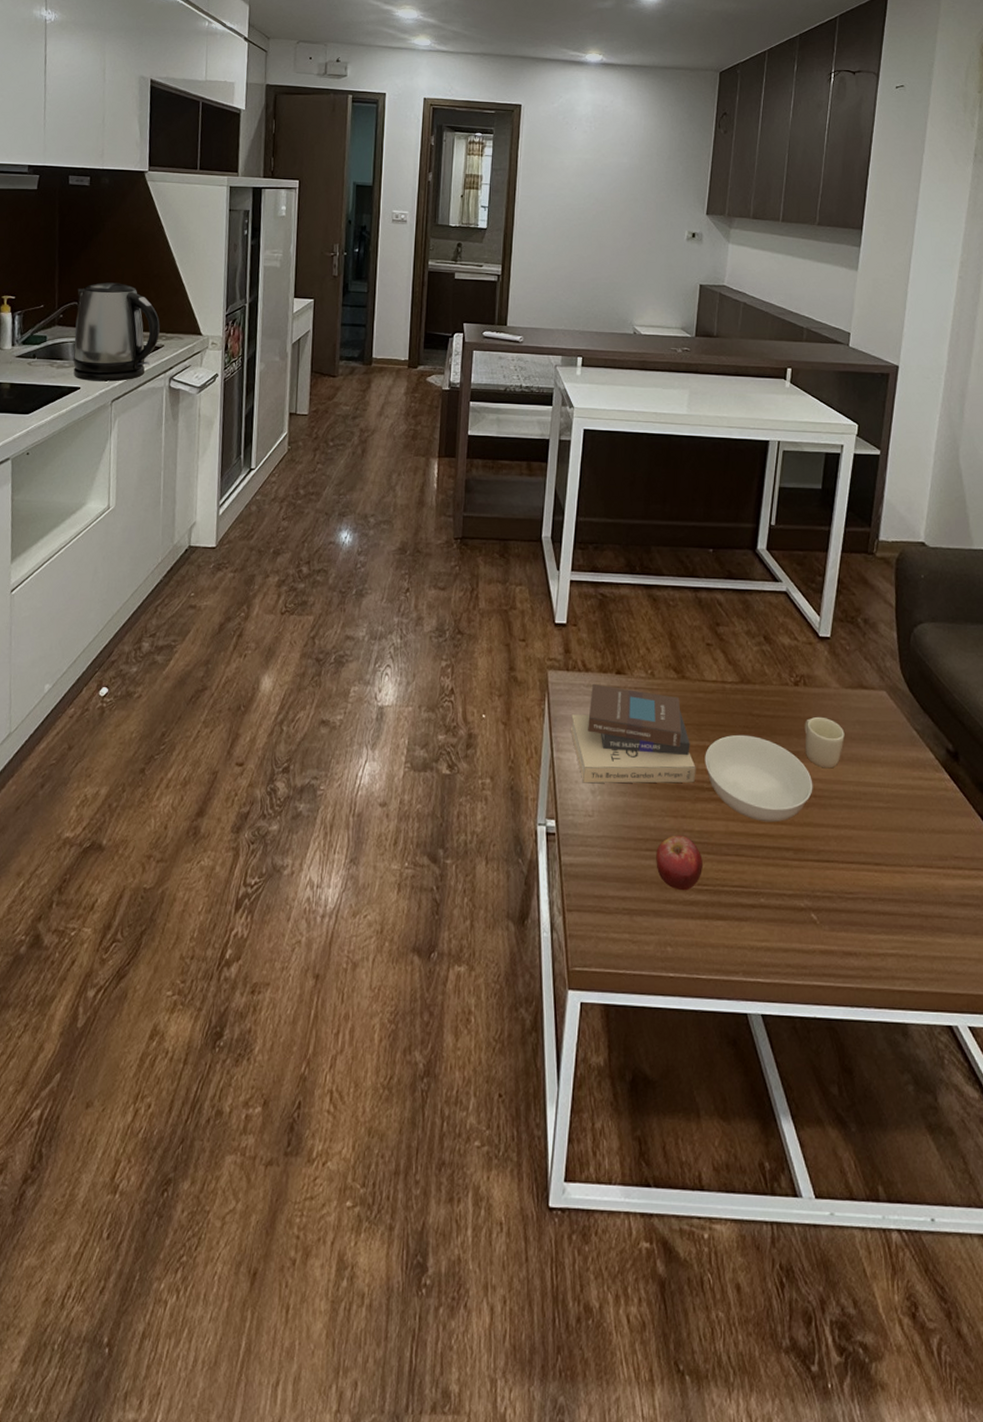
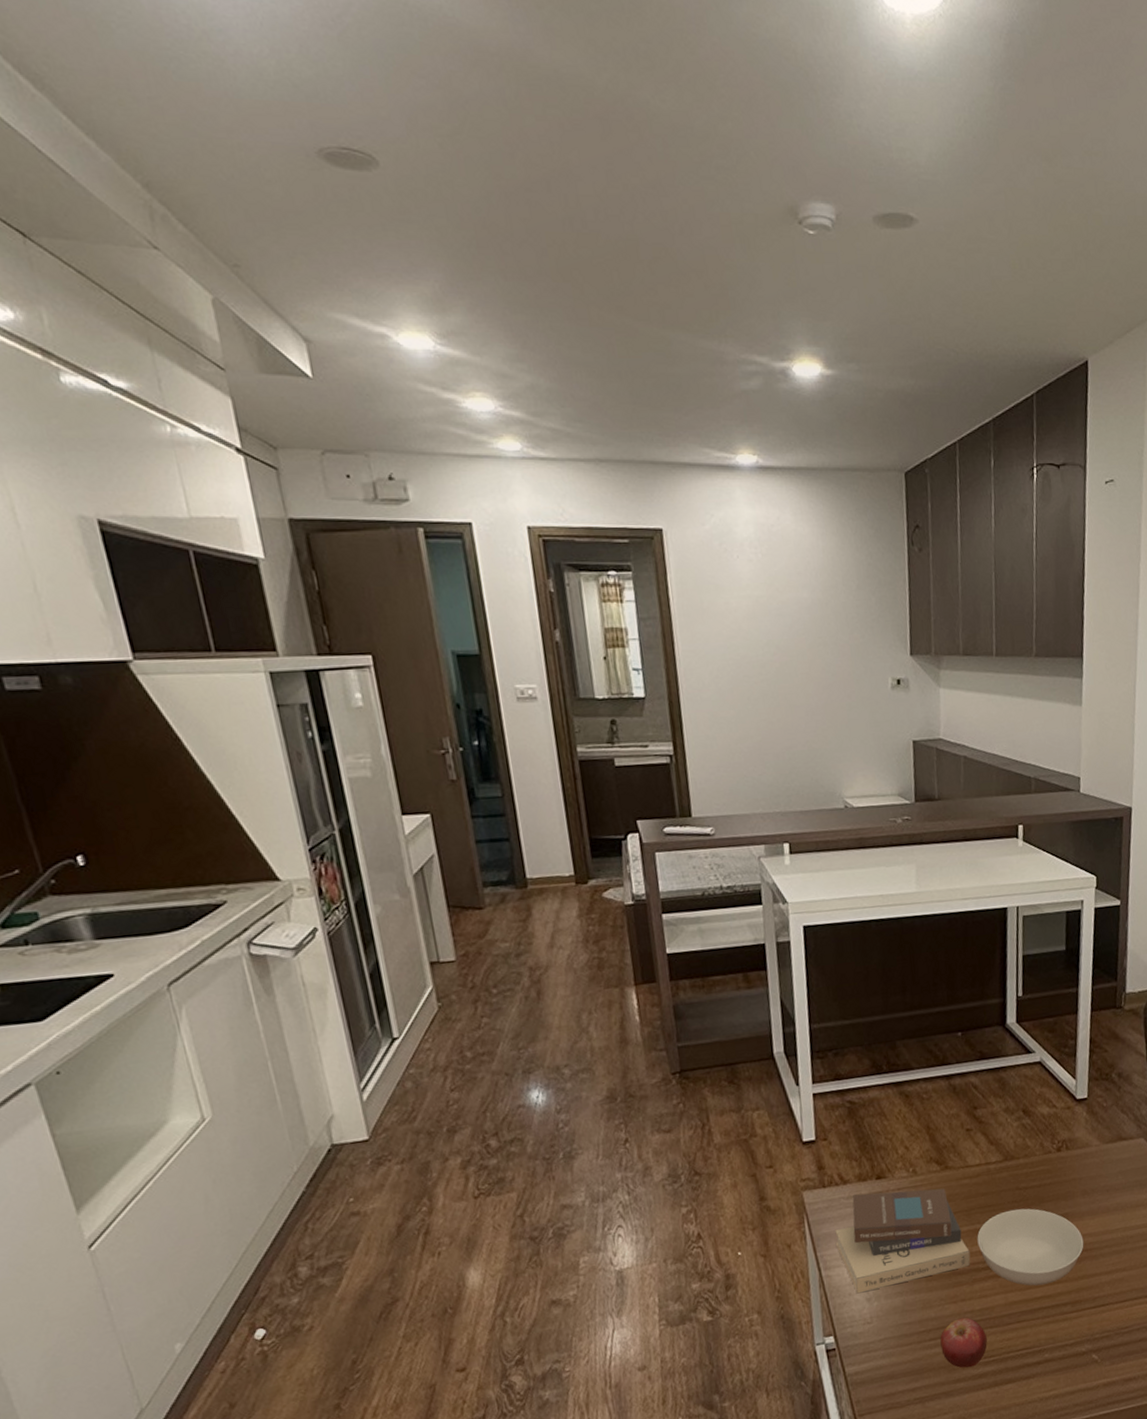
kettle: present [73,282,160,383] -> none [68,824,217,965]
cup: present [804,716,845,769] -> none [1070,1175,1109,1223]

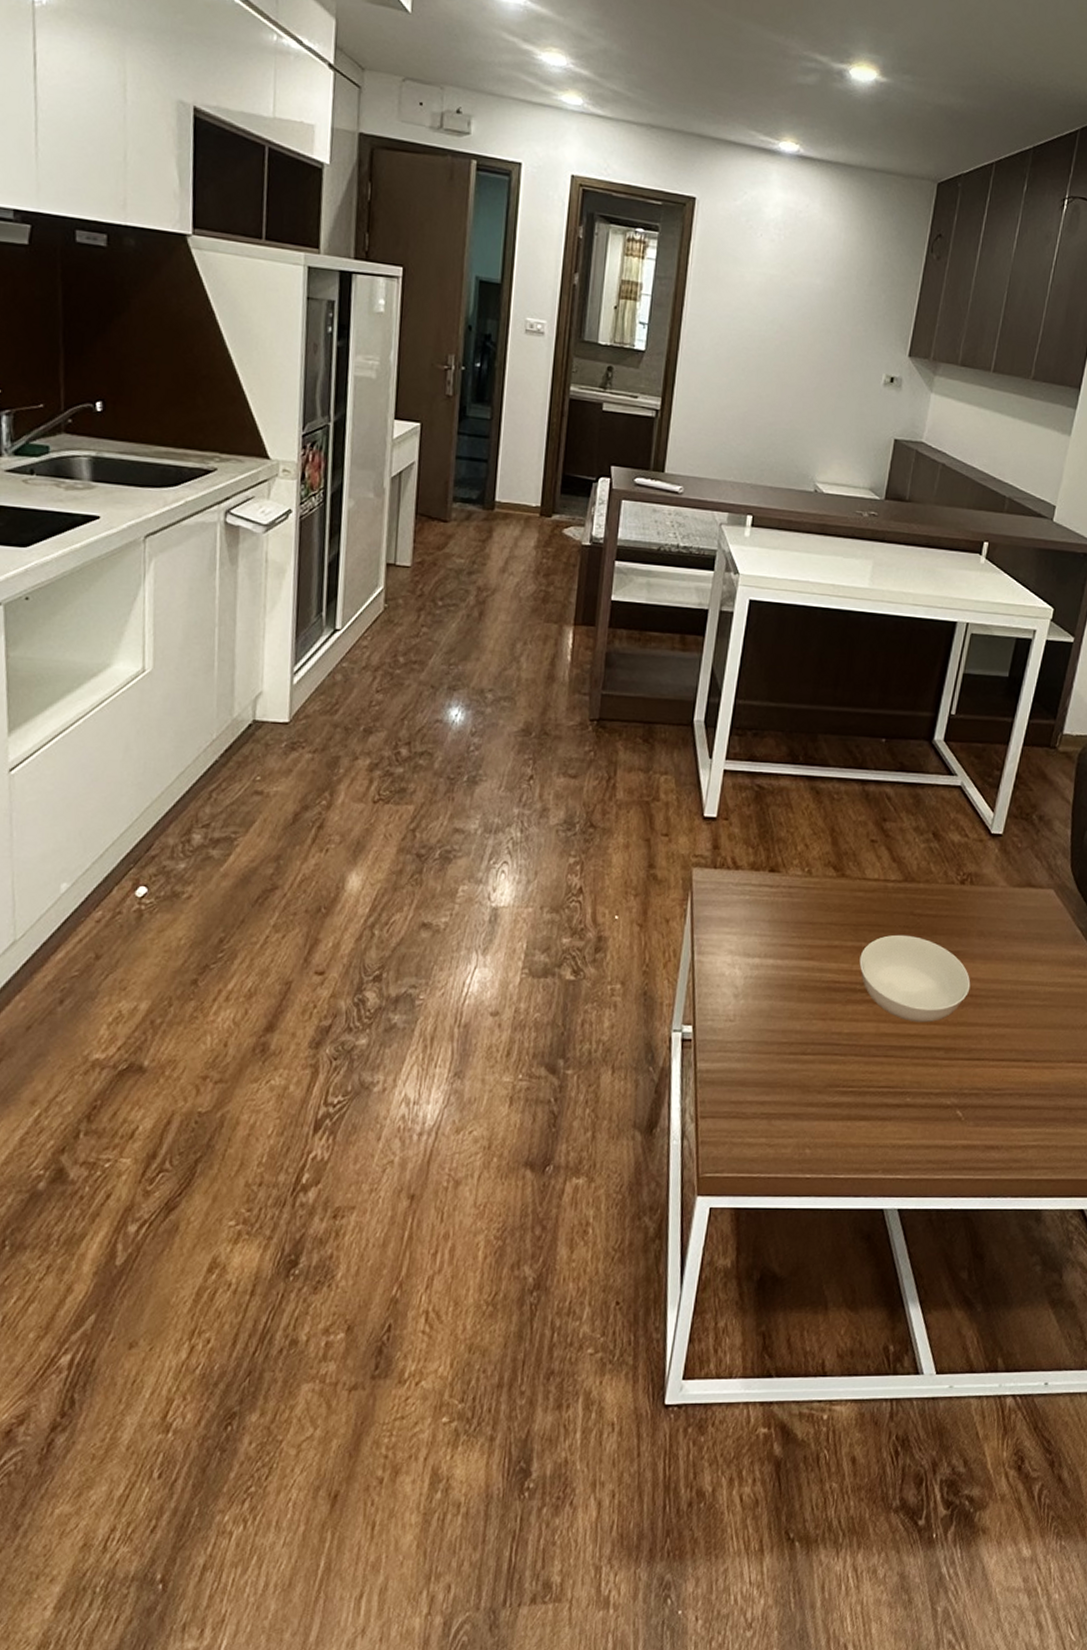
books: present [835,1188,971,1294] -> none [714,883,850,987]
fruit: present [940,1317,988,1368] -> none [799,1038,850,1093]

